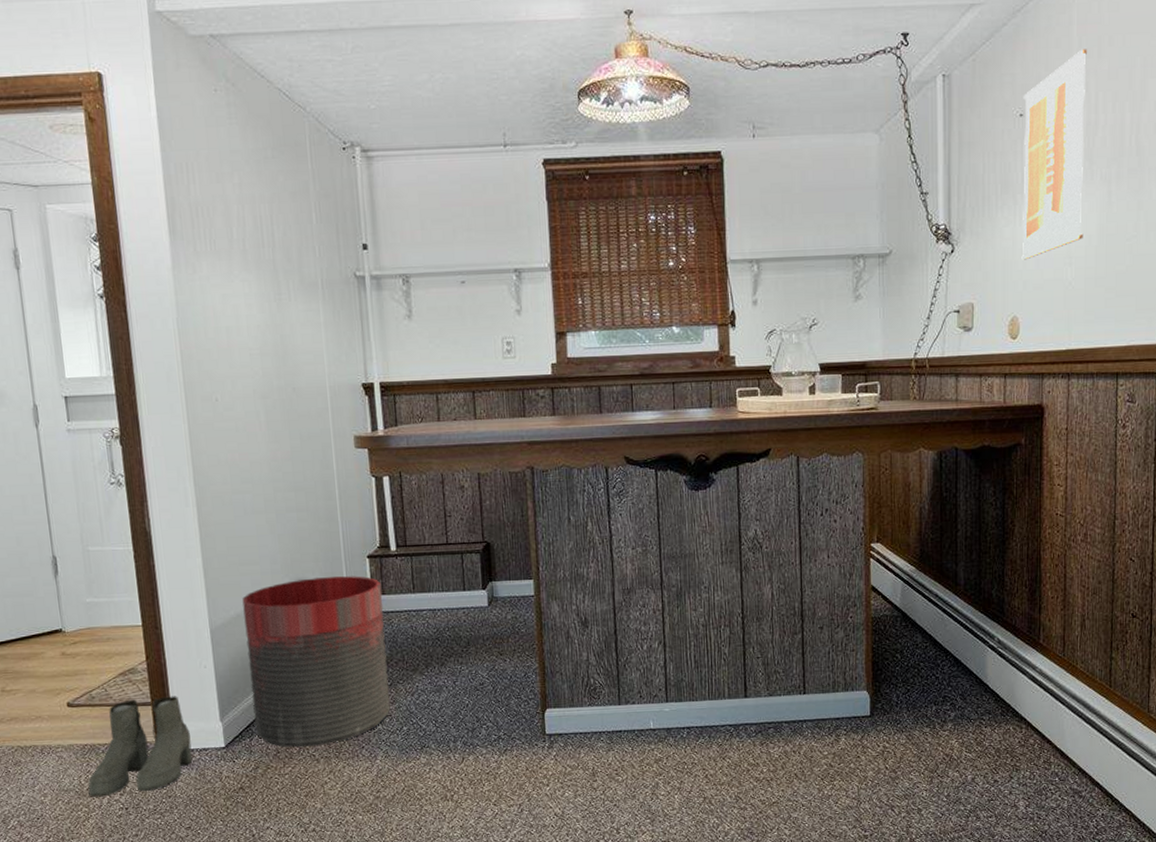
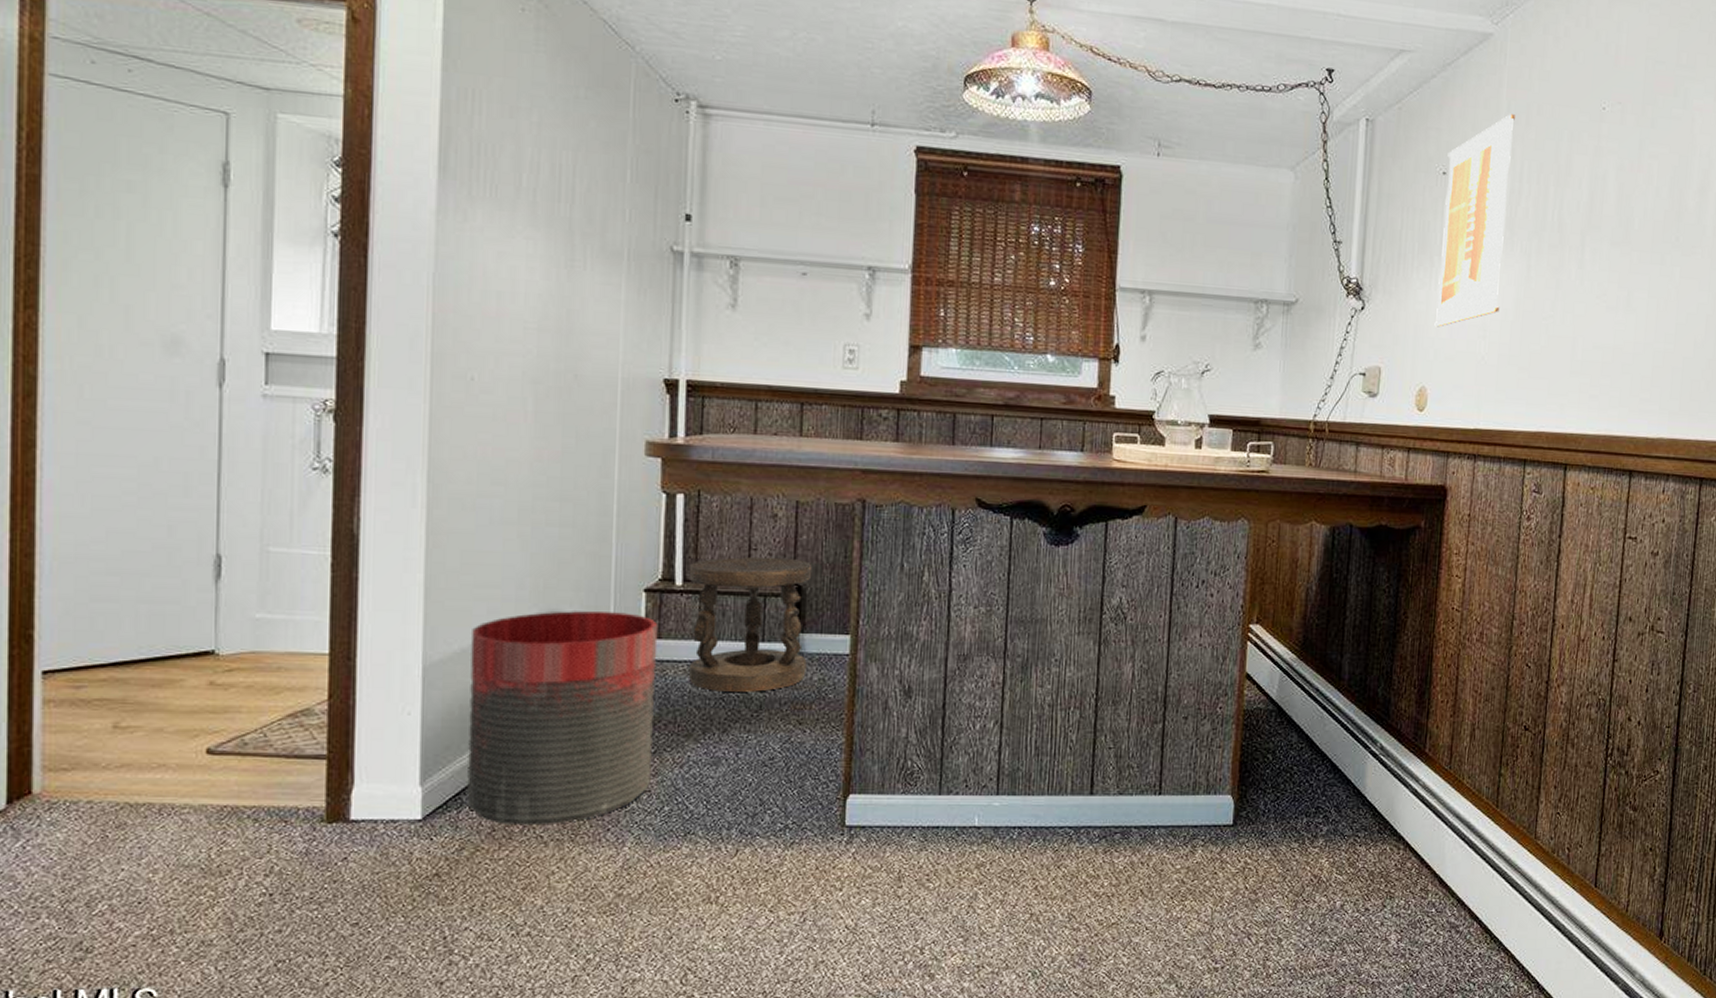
boots: present [88,696,193,797] -> none [219,748,375,877]
stool: none [399,521,501,633] -> present [688,556,813,692]

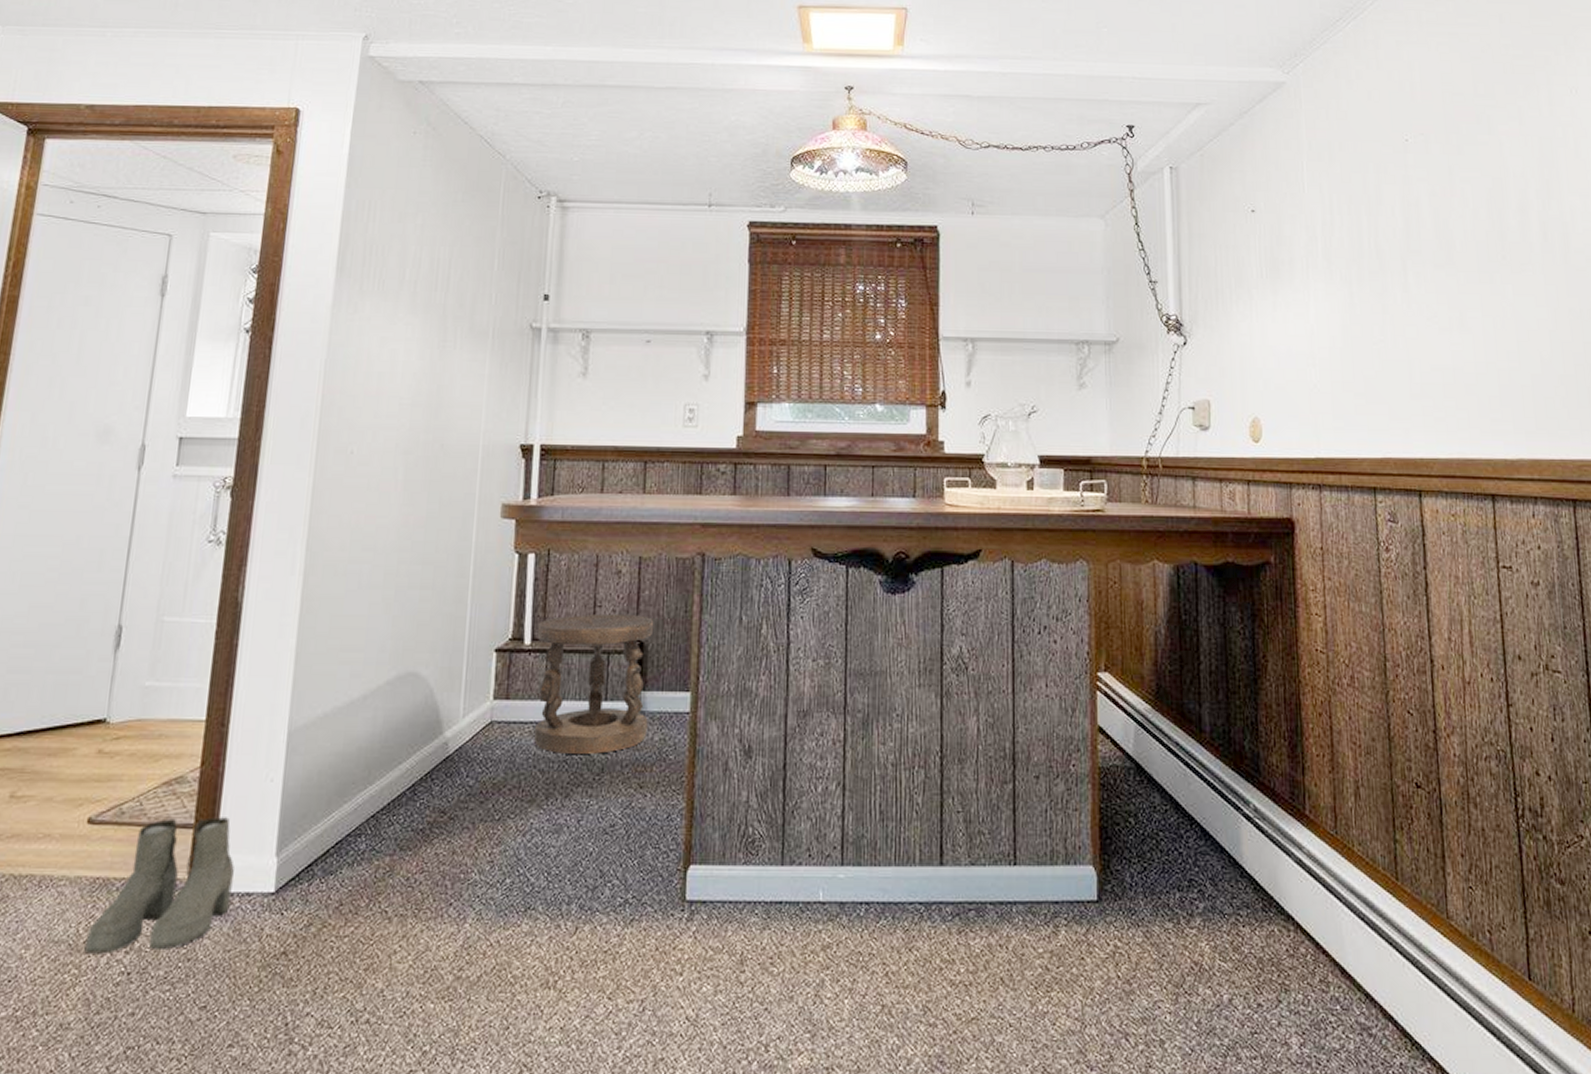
boots: none [219,748,375,877] -> present [84,817,234,954]
trash can: present [467,611,658,826] -> none [318,673,507,900]
wall art: present [1434,114,1515,327] -> none [1254,152,1327,358]

